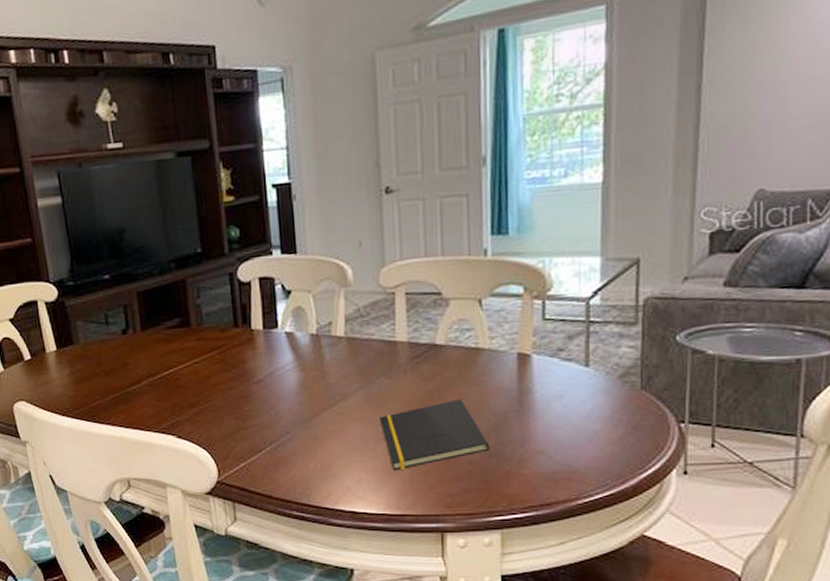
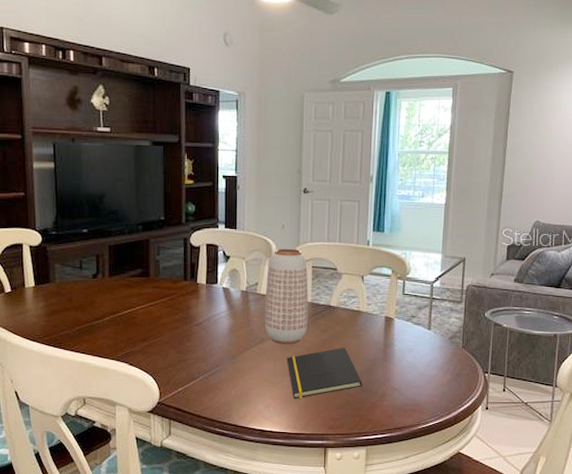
vase: none [343,271,405,400] -> present [264,248,309,344]

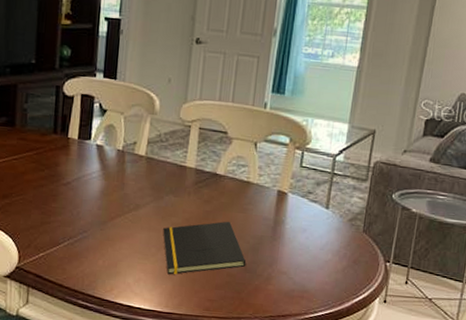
vase: present [264,248,309,344] -> none [140,104,194,213]

